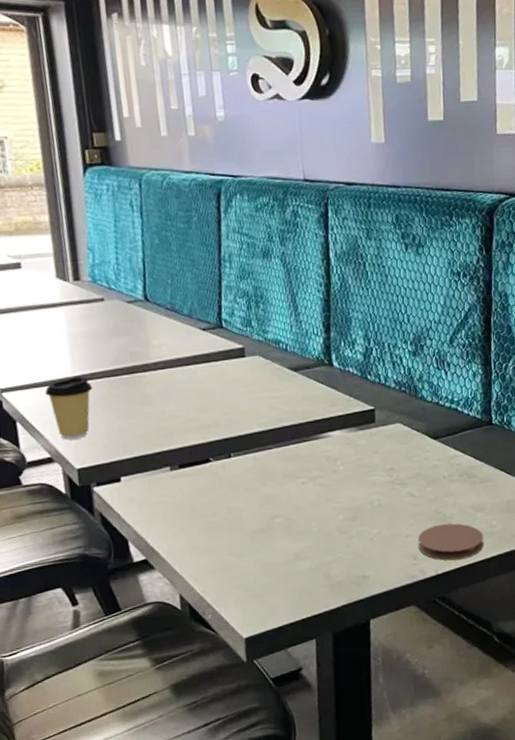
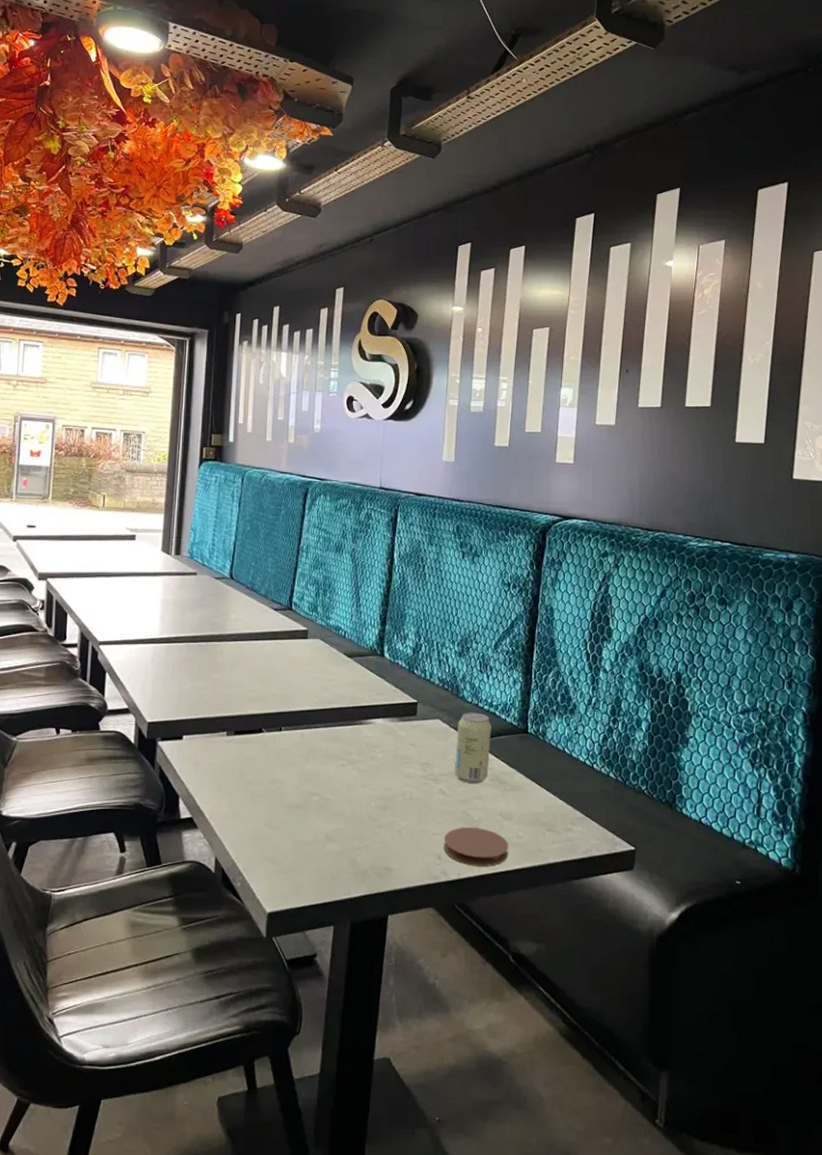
coffee cup: present [44,376,93,440] -> none [134,639,174,695]
beverage can: none [419,410,456,482] -> present [455,712,491,783]

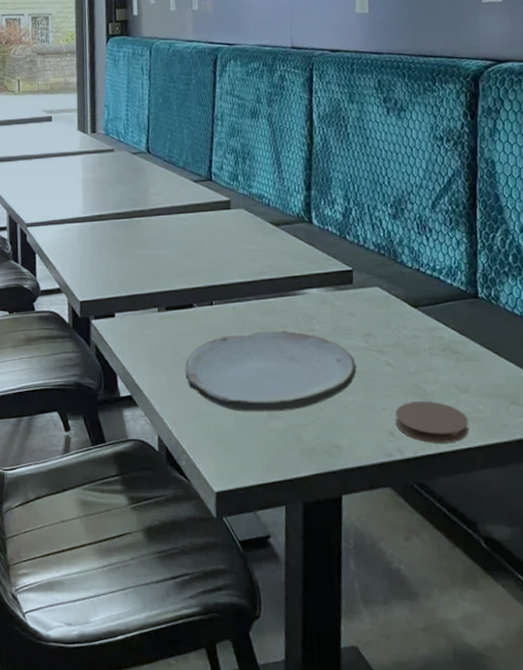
plate: none [248,757,413,836] -> present [185,330,357,412]
beverage can: present [455,712,491,783] -> none [399,278,438,354]

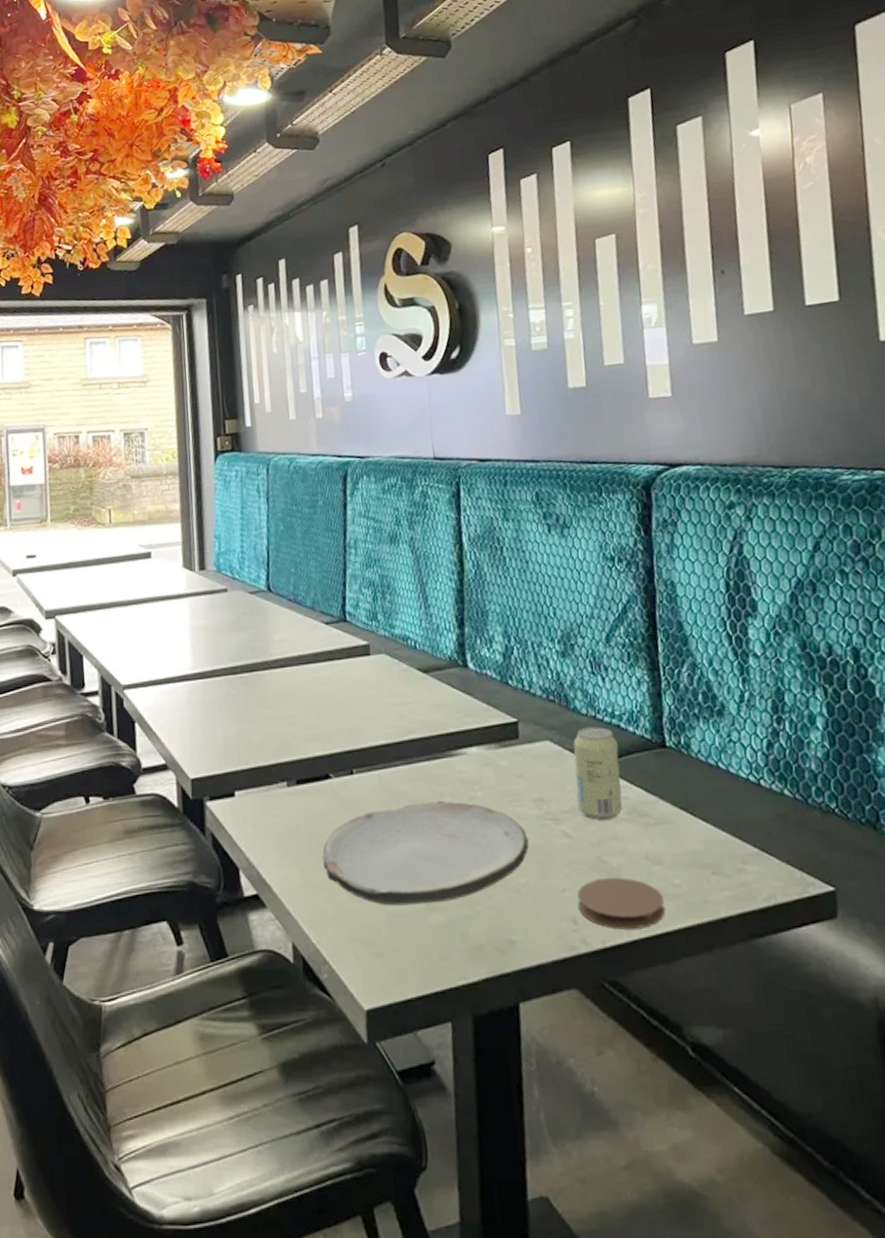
beverage can: none [399,278,438,354] -> present [573,726,623,820]

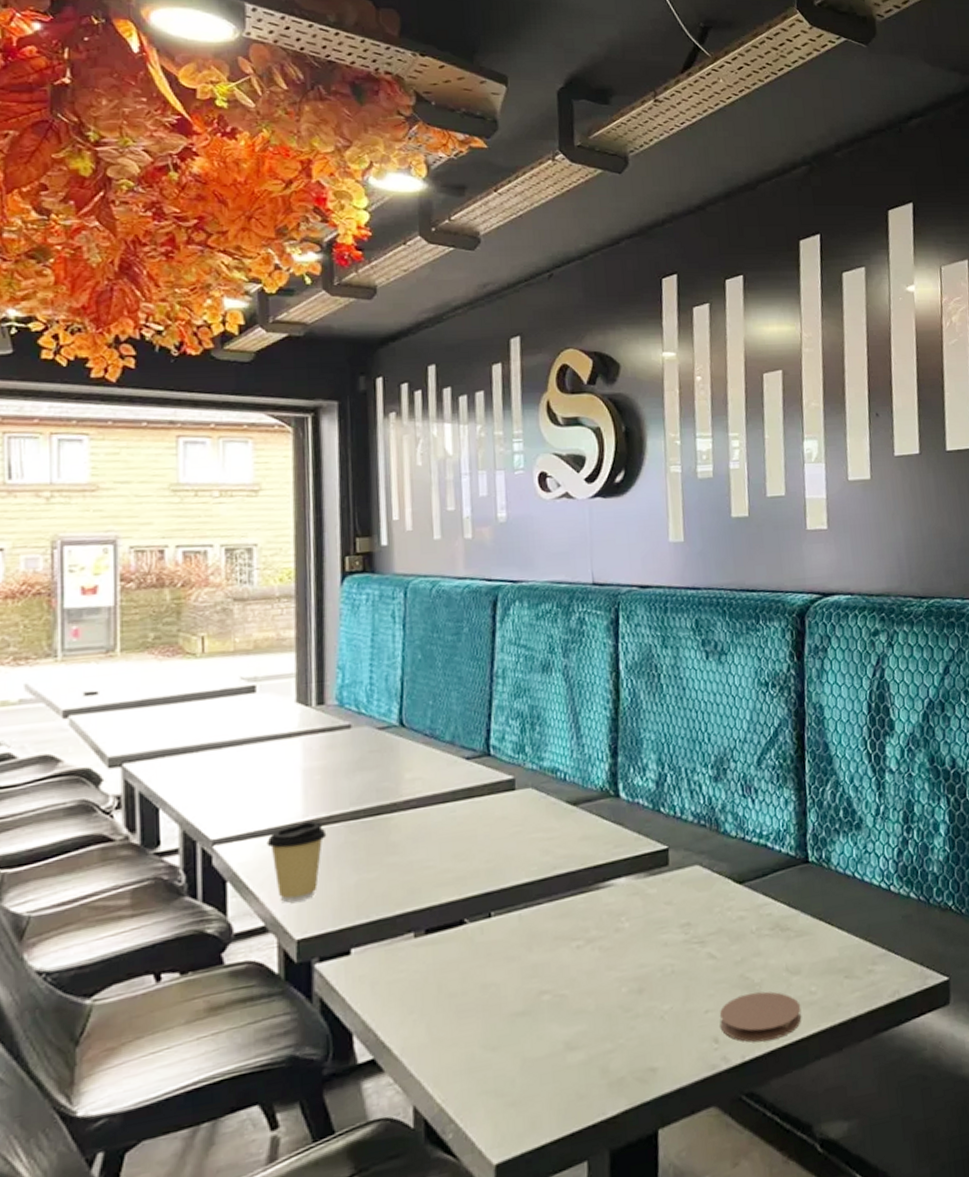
coffee cup: none [164,673,212,745] -> present [266,821,327,903]
plate: present [322,800,529,906] -> none [452,935,674,1052]
beverage can: present [573,726,623,820] -> none [722,847,766,939]

